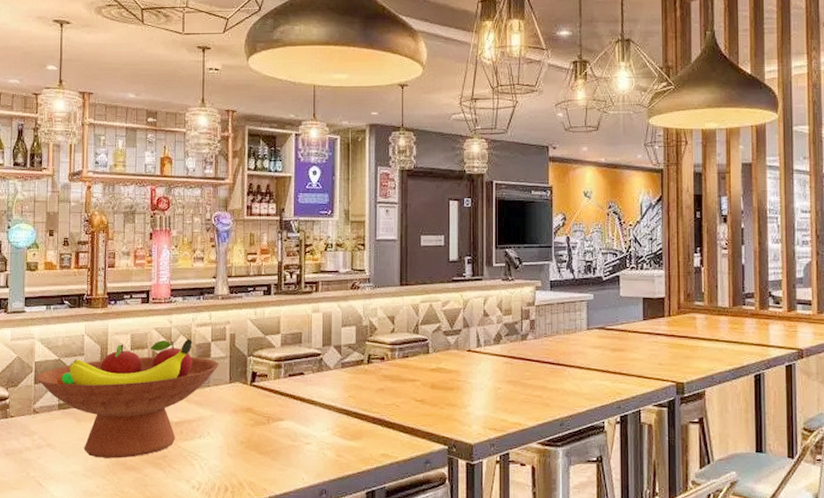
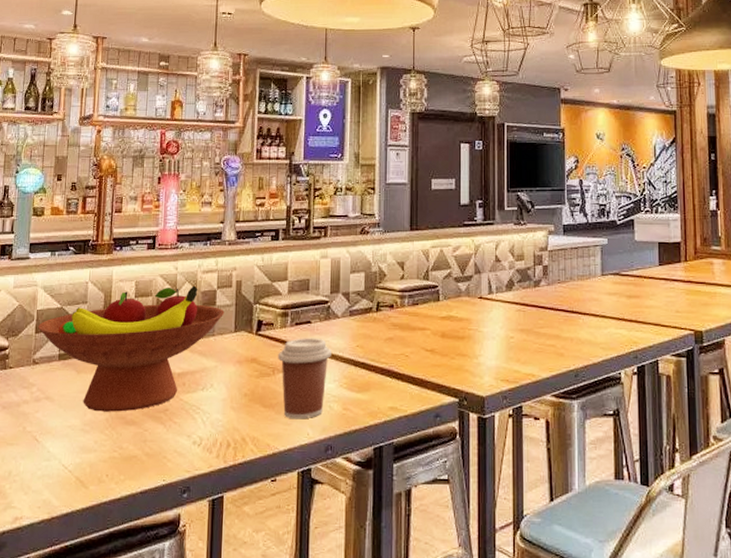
coffee cup: none [272,388,324,466] -> present [277,338,331,420]

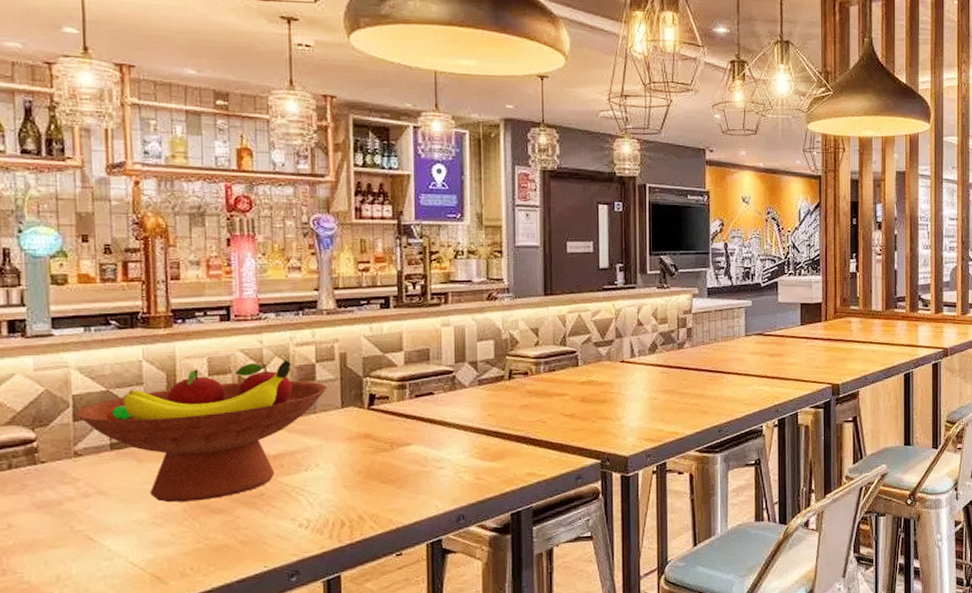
coffee cup: present [277,338,331,420] -> none [396,409,459,493]

